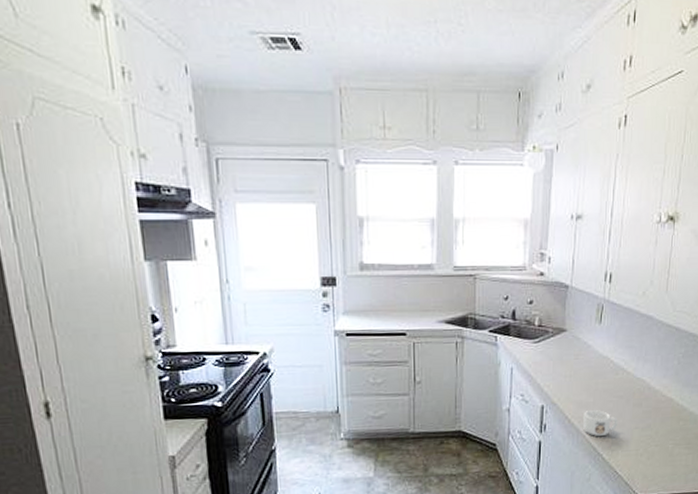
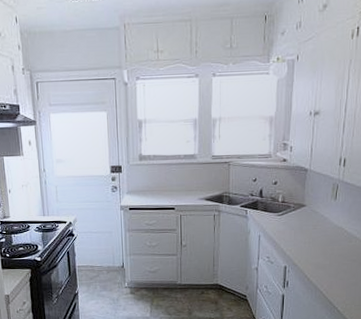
mug: present [583,410,618,436] -> none [320,271,352,292]

